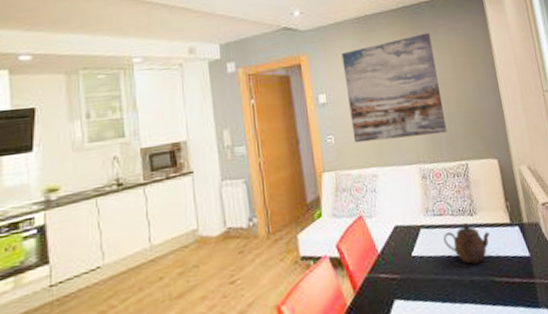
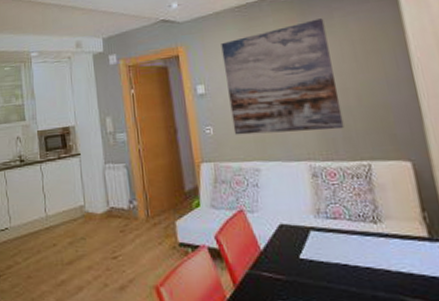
teapot: present [443,223,490,264] -> none [338,231,400,277]

